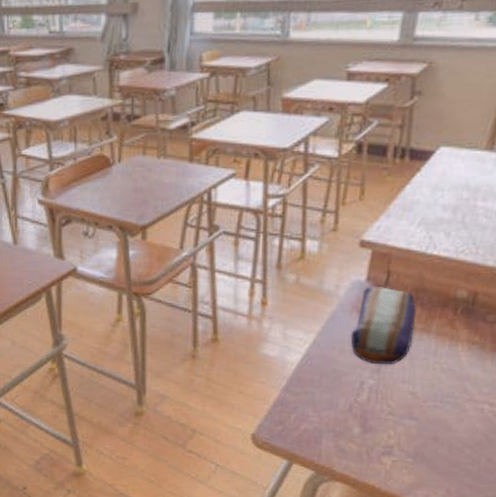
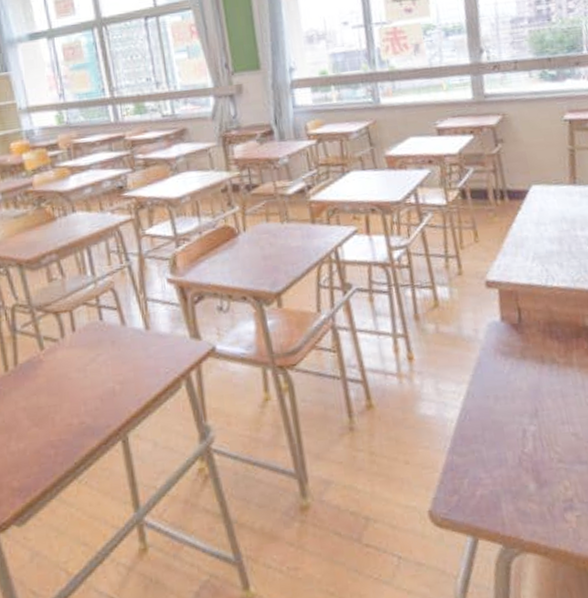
pencil case: present [350,286,417,364] -> none [499,324,560,408]

